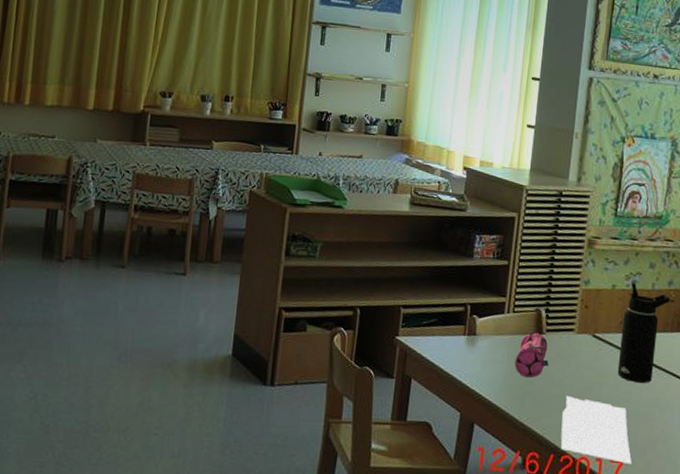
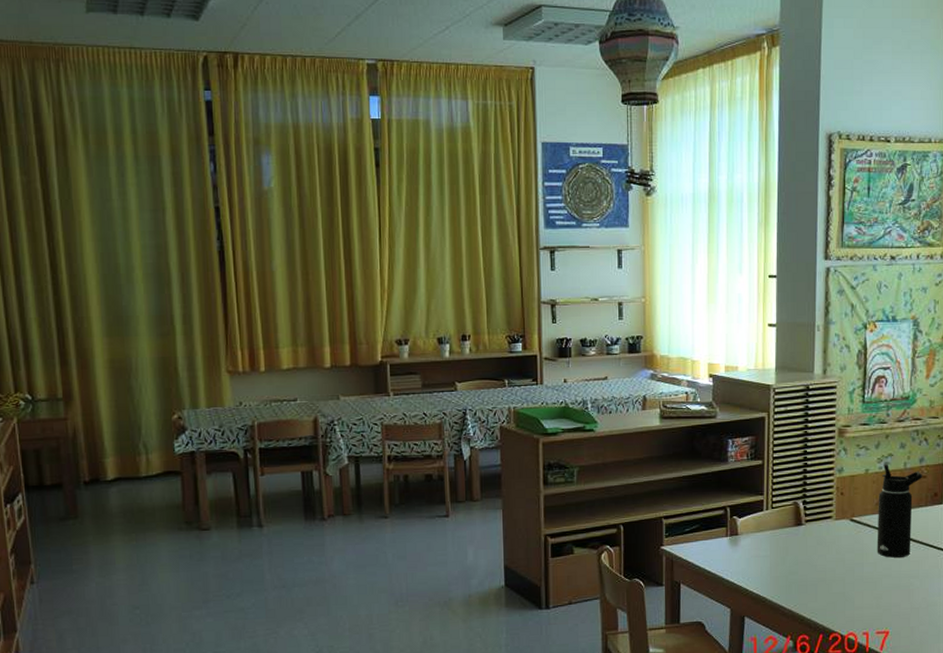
pencil case: present [515,332,548,378] -> none [778,525,810,568]
paper sheet: present [561,396,632,464] -> none [828,579,896,633]

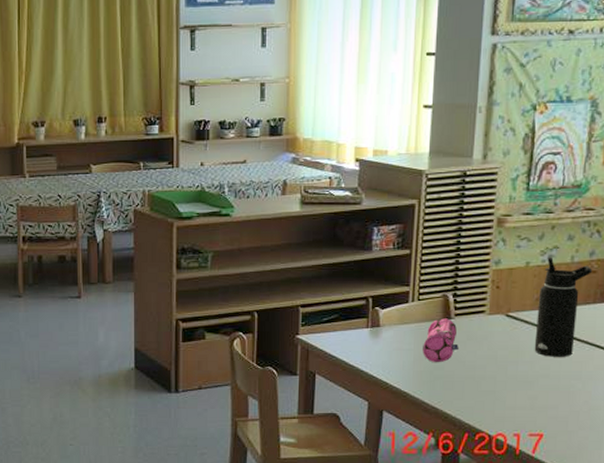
pencil case: none [778,525,810,568] -> present [423,318,458,363]

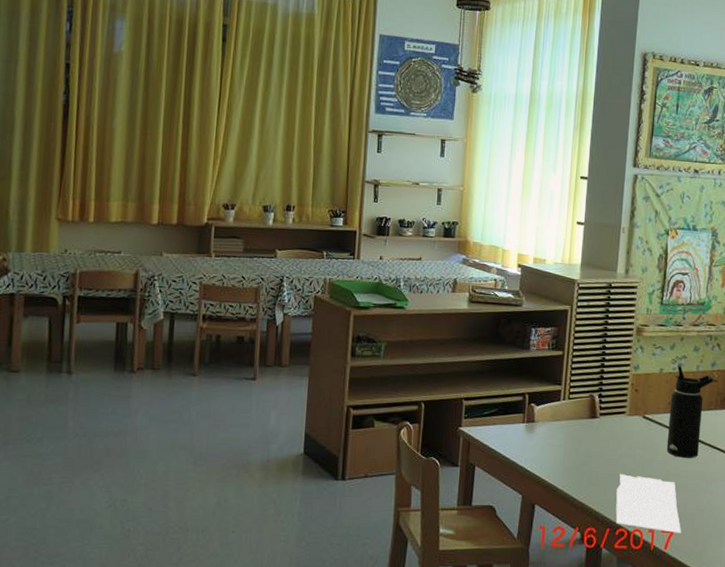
pencil case: present [423,318,458,363] -> none [571,417,603,460]
paper sheet: none [475,377,552,436] -> present [616,474,681,533]

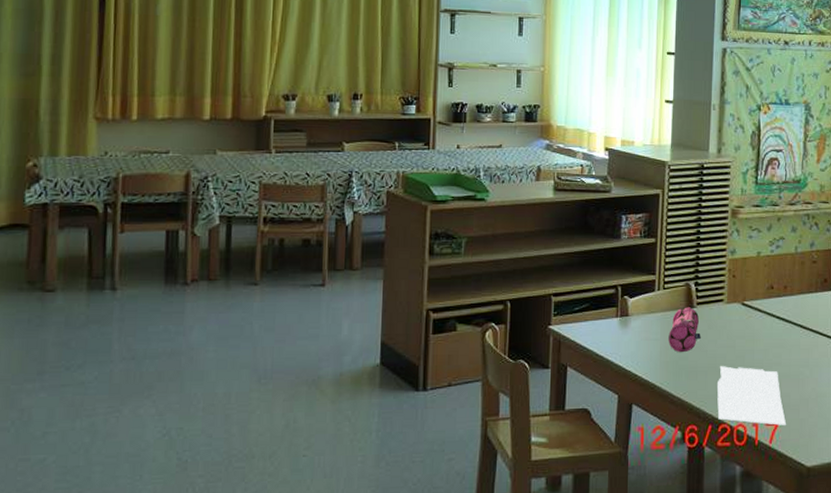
pencil case: none [571,417,603,460] -> present [668,307,701,353]
water bottle: present [666,365,714,458] -> none [767,247,813,345]

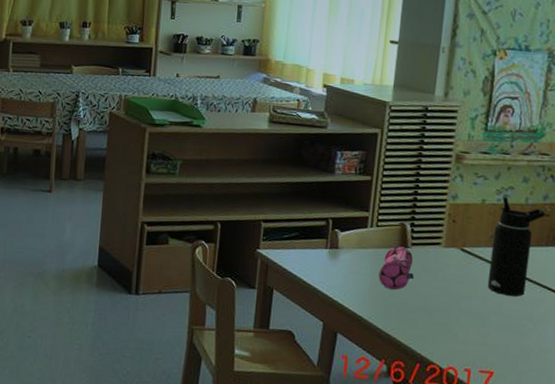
paper sheet: present [717,366,786,425] -> none [427,308,502,375]
water bottle: none [767,247,813,345] -> present [487,196,546,297]

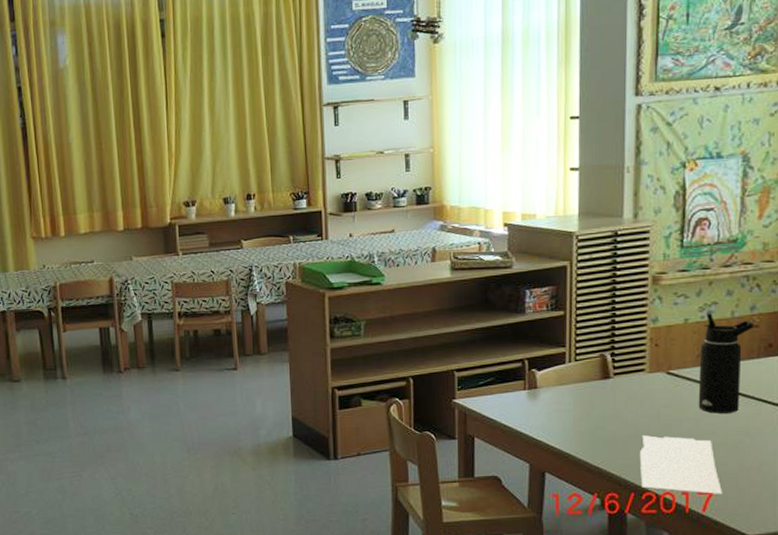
pencil case: present [378,246,414,290] -> none [582,378,619,423]
paper sheet: none [427,308,502,375] -> present [640,435,722,494]

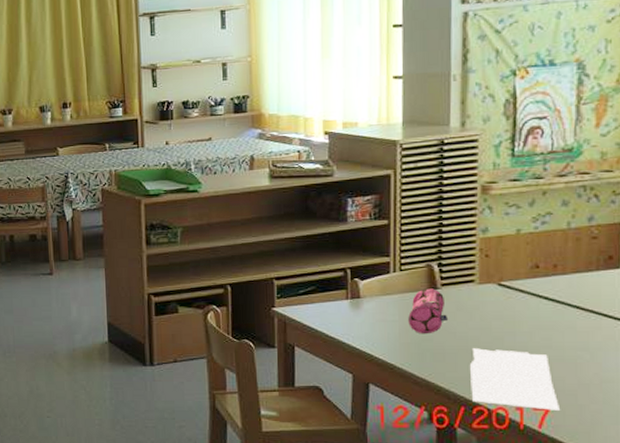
pencil case: none [582,378,619,423] -> present [408,288,447,334]
water bottle: present [698,312,755,414] -> none [532,223,593,327]

